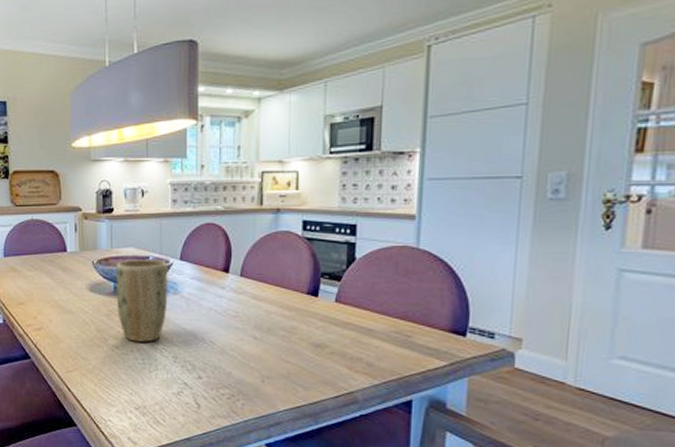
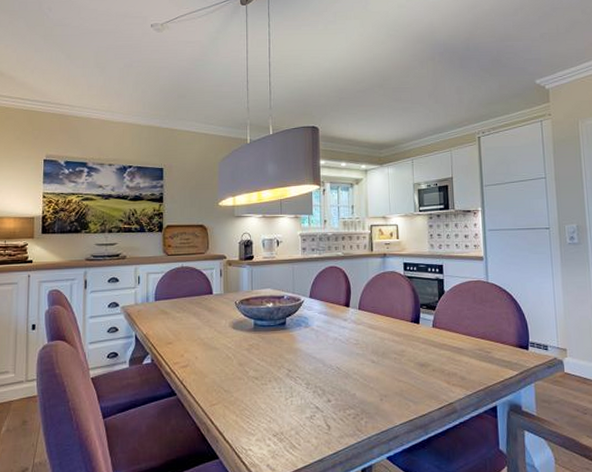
plant pot: present [116,258,168,342] -> none [255,297,300,372]

